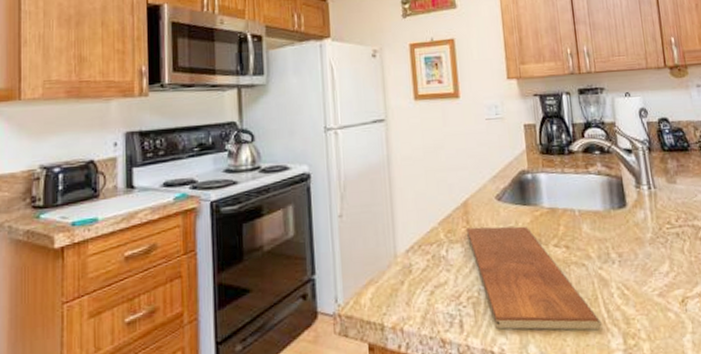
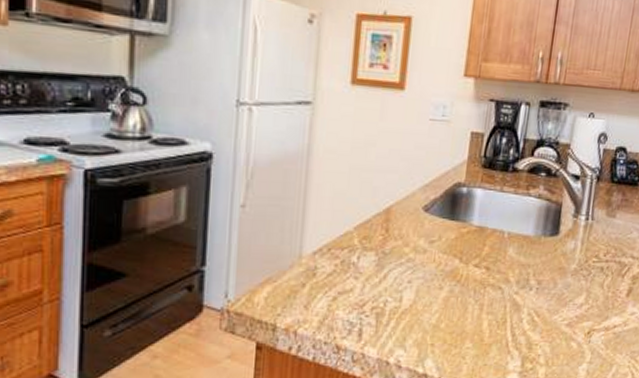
chopping board: present [467,226,602,330] -> none [384,236,505,352]

